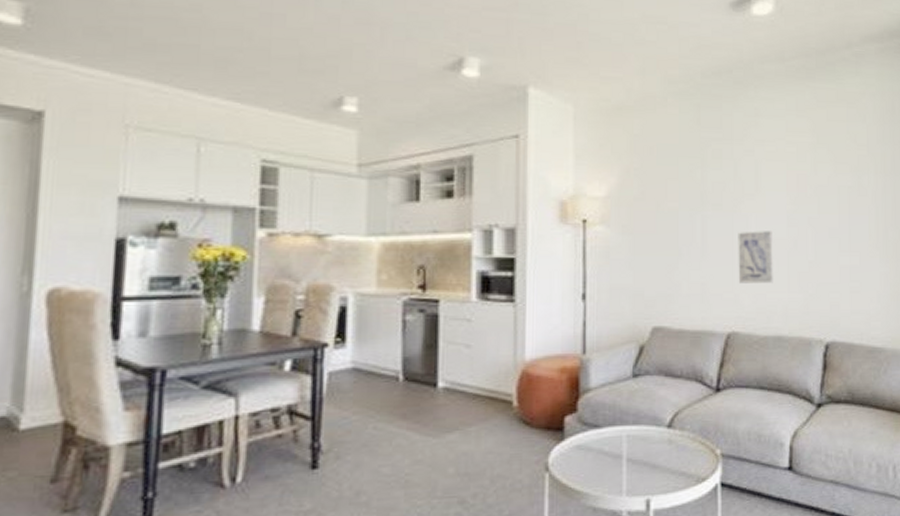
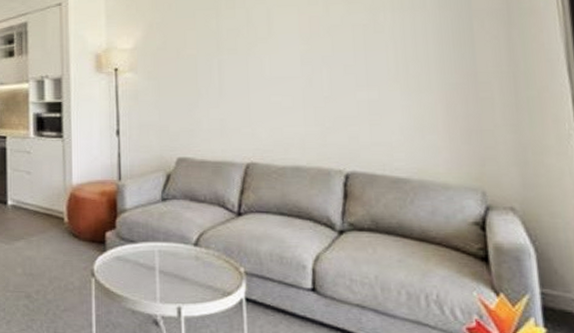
wall art: present [738,231,773,284] -> none [253,70,289,119]

